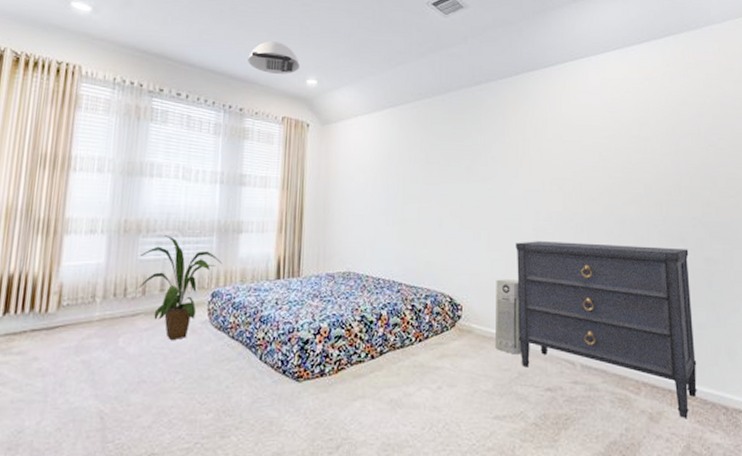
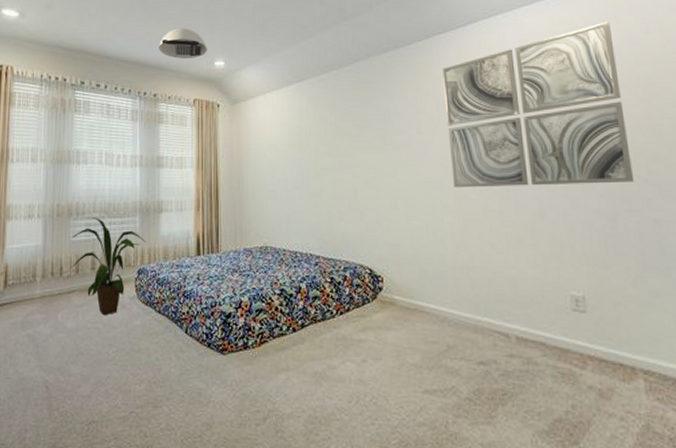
air purifier: present [495,279,522,355] -> none [417,249,450,327]
dresser: present [516,241,697,418] -> none [436,208,654,395]
wall art: none [530,74,691,224] -> present [442,21,635,188]

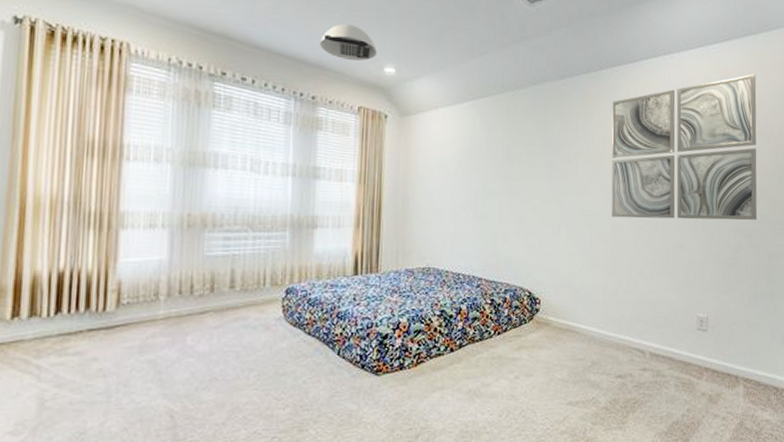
house plant: present [73,217,147,316] -> none [207,230,297,338]

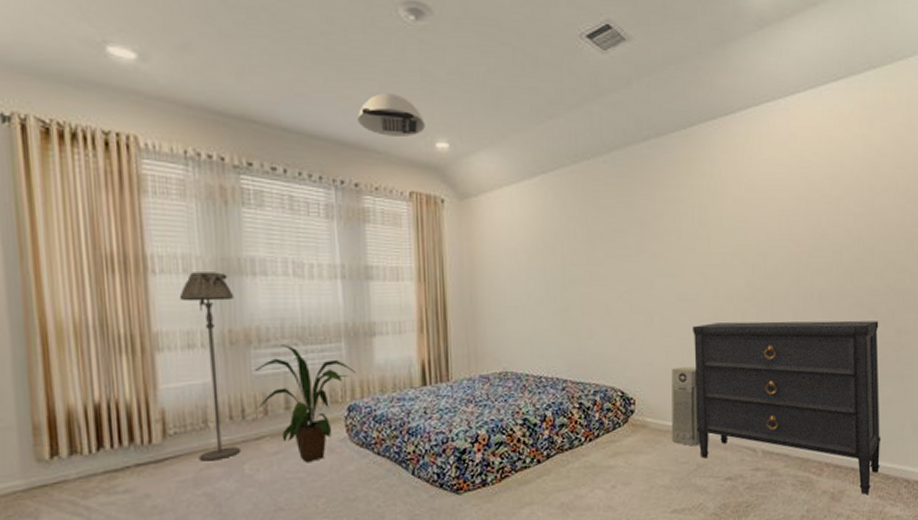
floor lamp: none [146,161,197,331] -> present [179,272,240,462]
house plant: none [207,230,297,338] -> present [255,344,357,463]
air purifier: none [571,274,596,345] -> present [671,367,701,446]
dresser: none [593,237,754,398] -> present [693,320,881,495]
wall art: present [611,74,758,220] -> none [707,117,883,301]

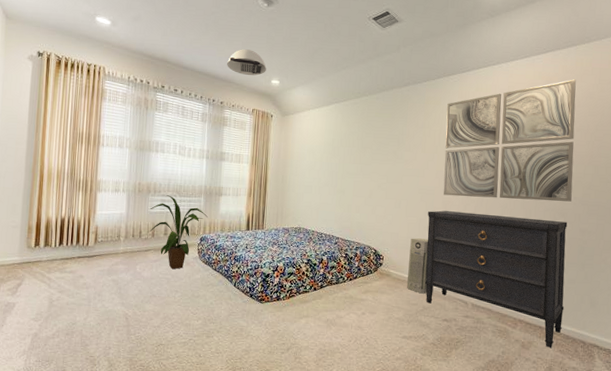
floor lamp: present [179,272,240,462] -> none [112,147,145,261]
wall art: none [707,117,883,301] -> present [443,79,576,202]

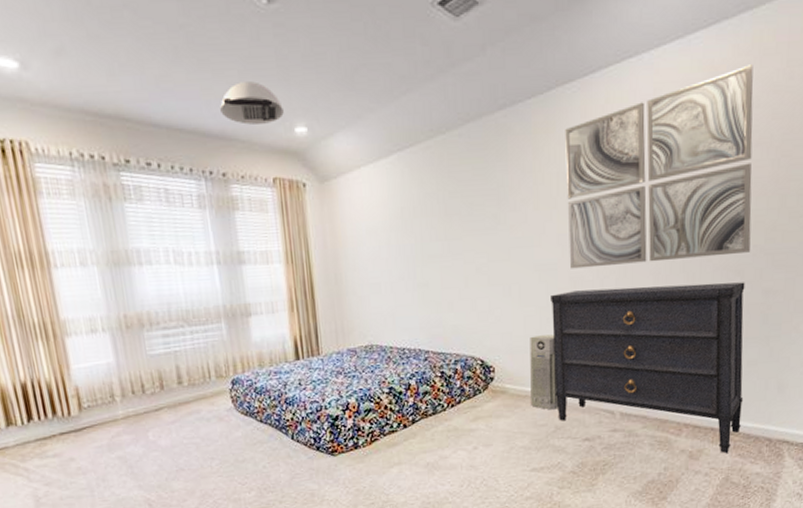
house plant: present [150,195,209,270] -> none [149,326,237,430]

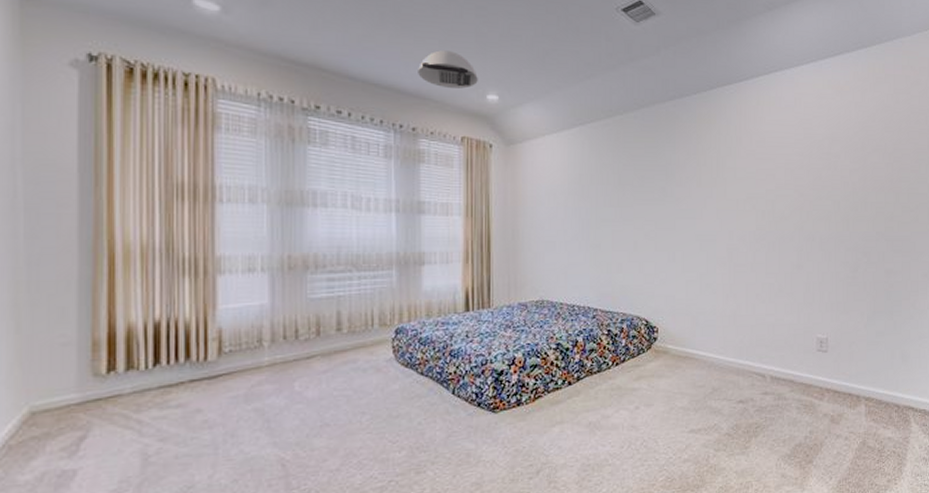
air purifier: present [530,334,559,410] -> none [691,299,716,372]
dresser: present [551,282,745,453] -> none [710,260,875,418]
wall art: present [565,64,753,269] -> none [724,88,875,241]

